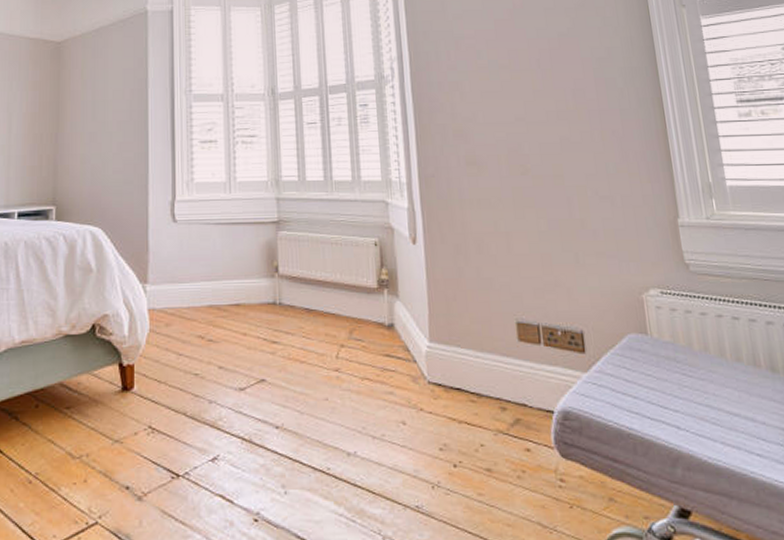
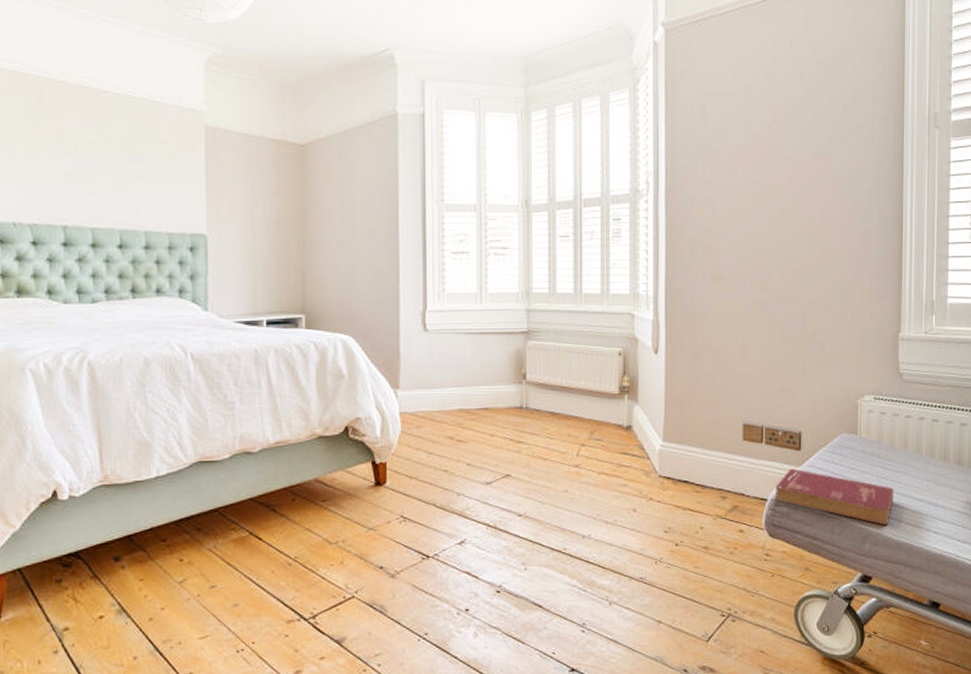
book: none [562,374,703,446] -> present [774,468,894,526]

